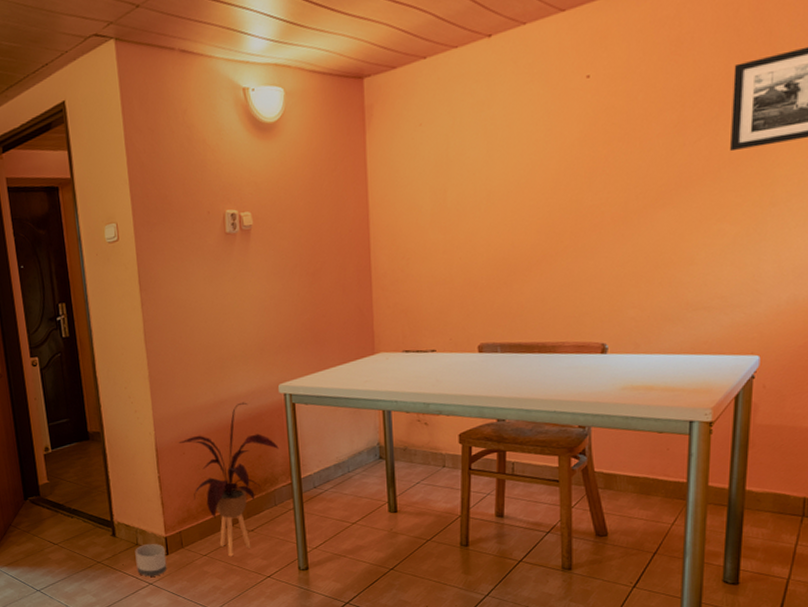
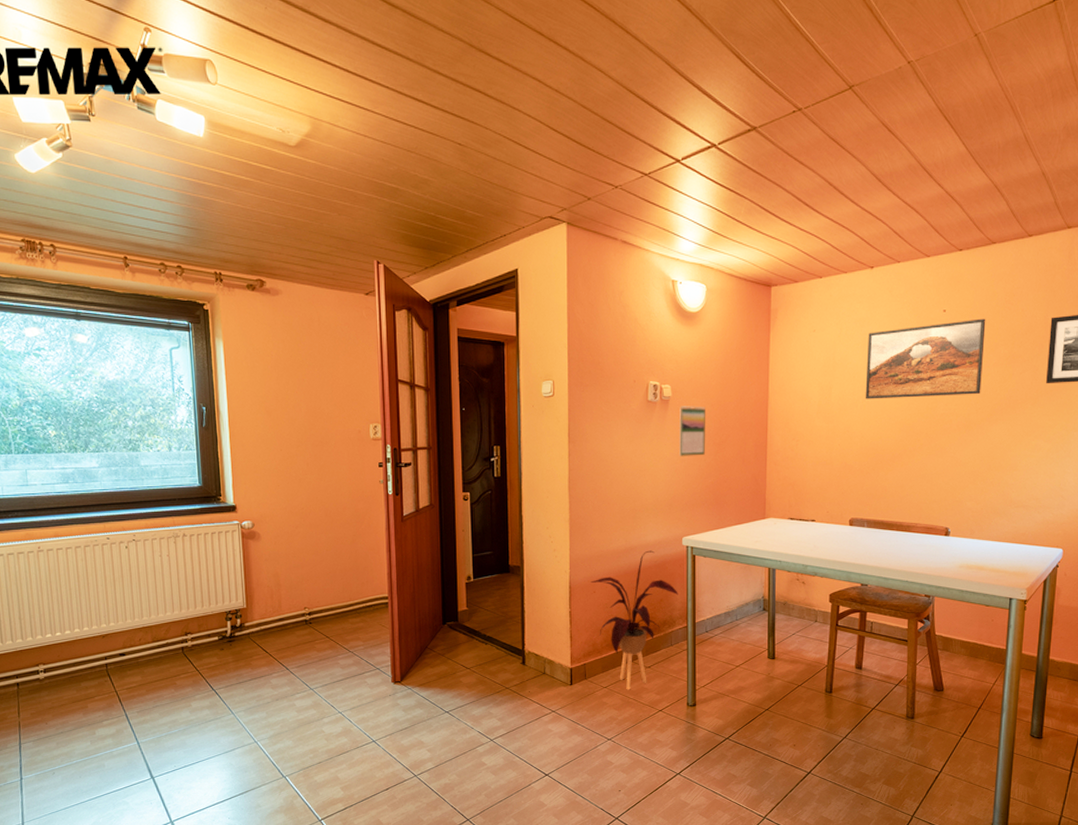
planter: present [135,544,167,577] -> none [542,674,570,705]
calendar: none [264,232,297,293] -> present [679,406,705,456]
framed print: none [489,78,645,200] -> present [865,318,986,399]

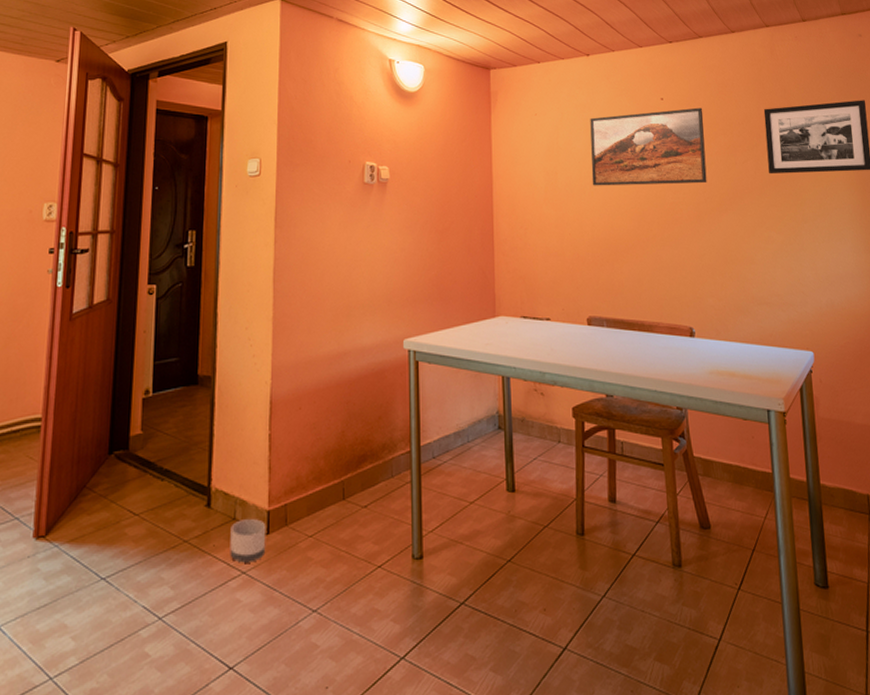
planter: none [542,674,570,705] -> present [230,519,266,563]
house plant: present [590,550,678,690] -> none [295,355,400,540]
calendar: present [679,406,705,456] -> none [399,189,427,245]

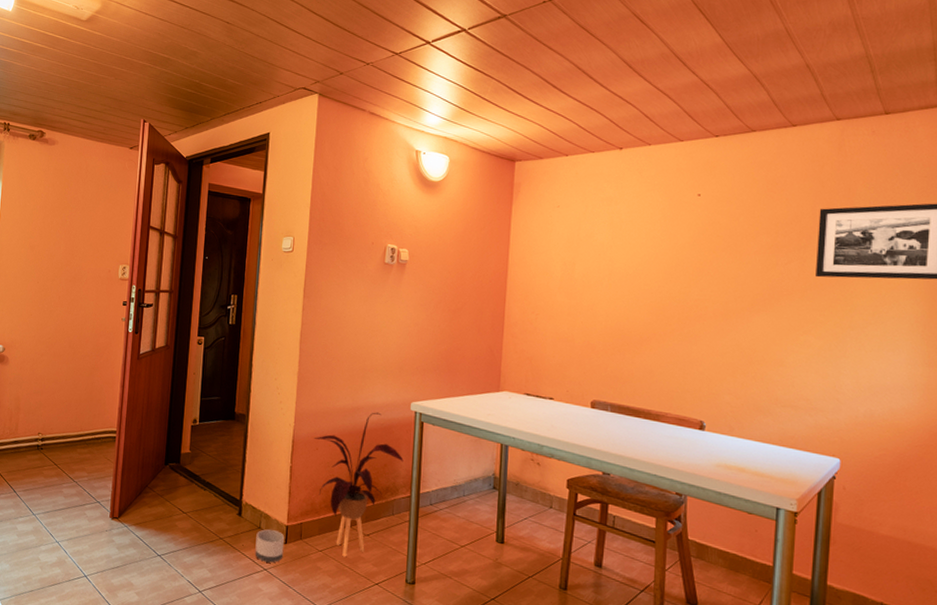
house plant: none [295,355,400,540] -> present [314,412,403,557]
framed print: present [590,107,707,186] -> none [611,205,746,283]

